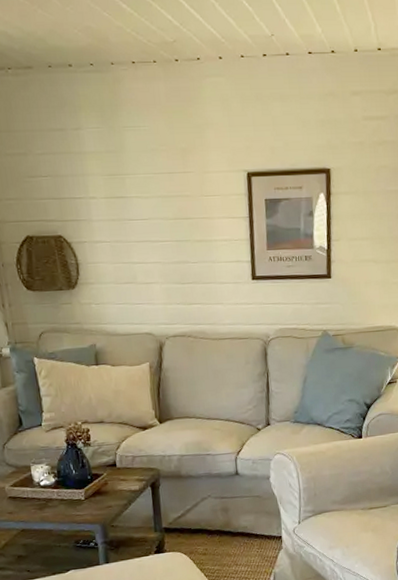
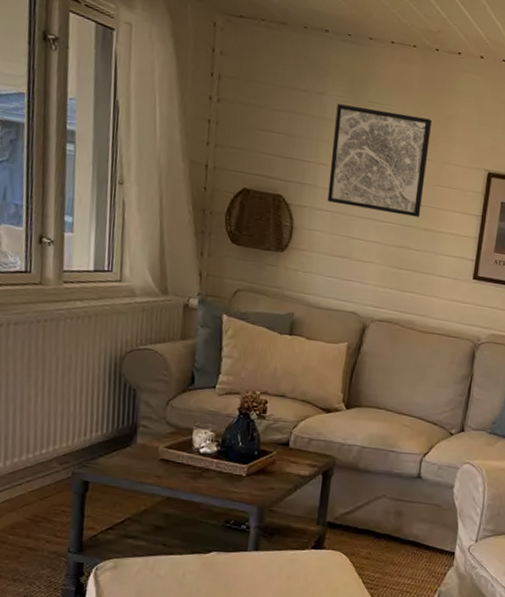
wall art: none [94,131,192,234] -> present [327,103,432,218]

